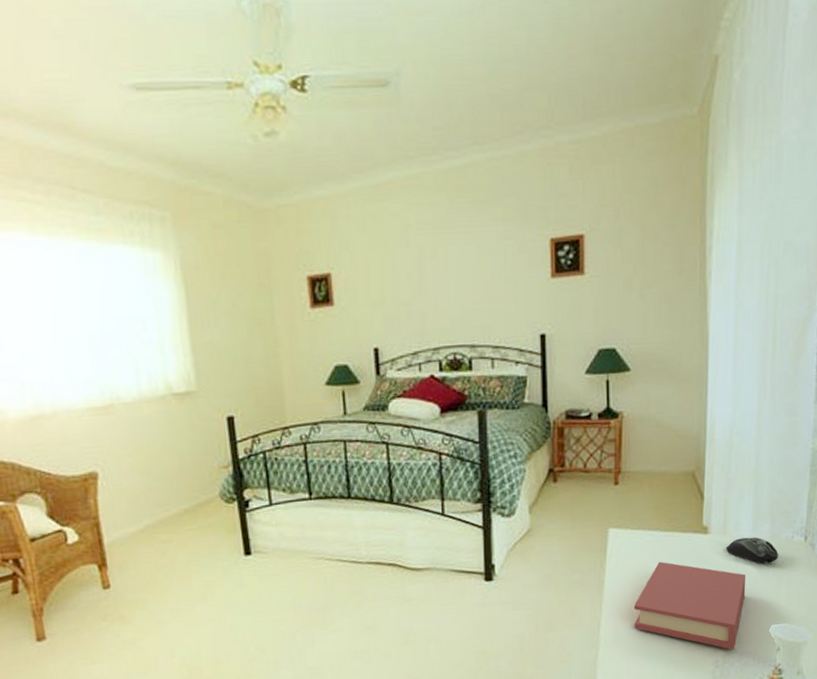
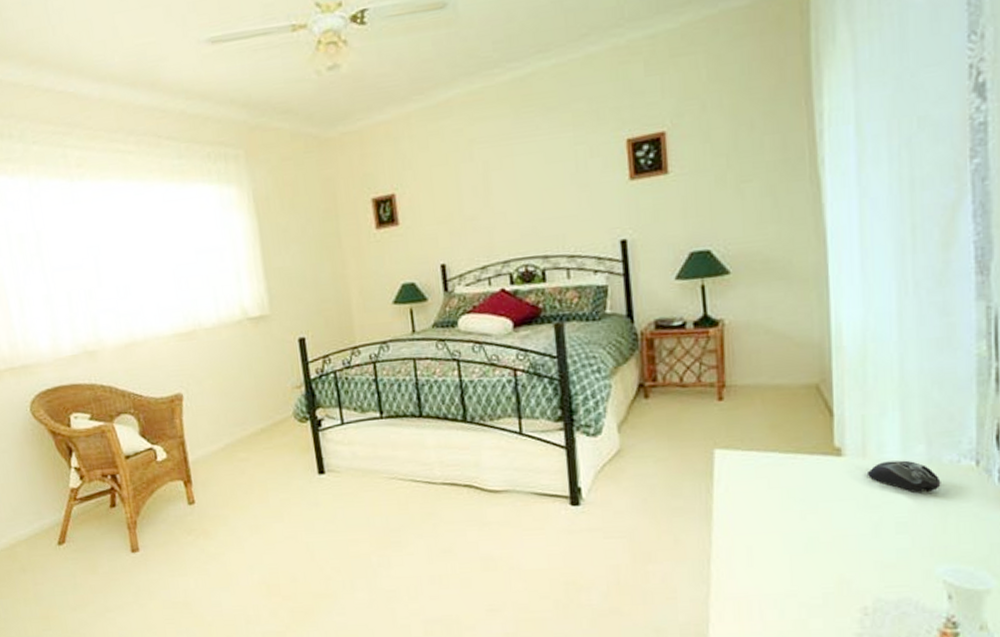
book: present [634,561,746,651] -> none [752,487,899,596]

